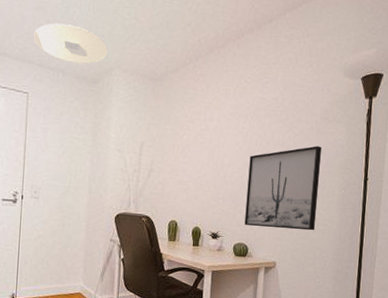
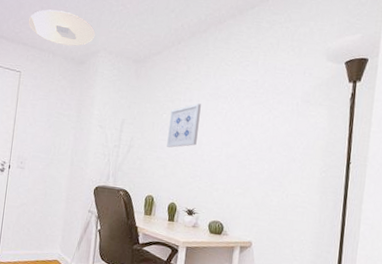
wall art: none [188,123,222,170] -> present [167,103,201,148]
wall art: present [244,145,321,231] -> none [220,128,302,213]

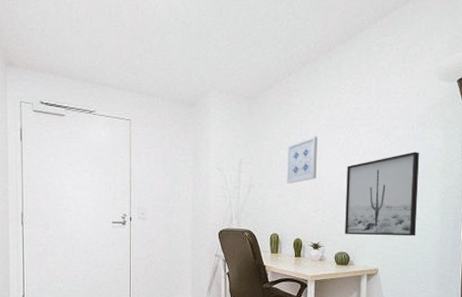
ceiling light: present [28,9,96,47] -> none [132,51,203,89]
wall art: none [220,128,302,213] -> present [345,152,419,237]

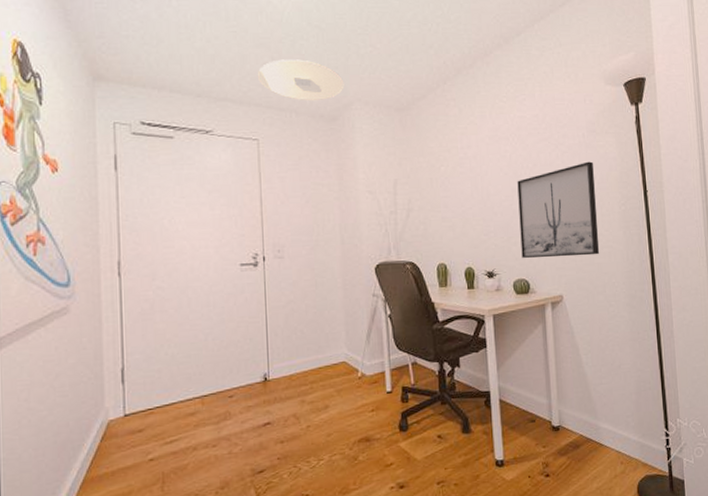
ceiling light: none [132,51,203,89] -> present [257,59,344,102]
wall art: present [287,136,318,184] -> none [449,149,484,204]

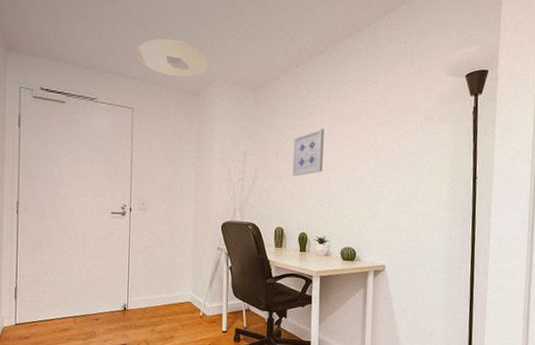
wall art: none [449,149,484,204] -> present [292,128,324,176]
wall art: present [517,161,600,258] -> none [351,146,427,233]

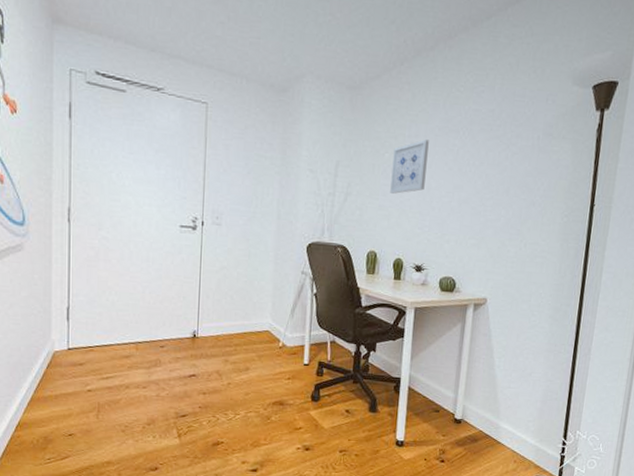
ceiling light: present [136,39,209,78] -> none [212,19,299,70]

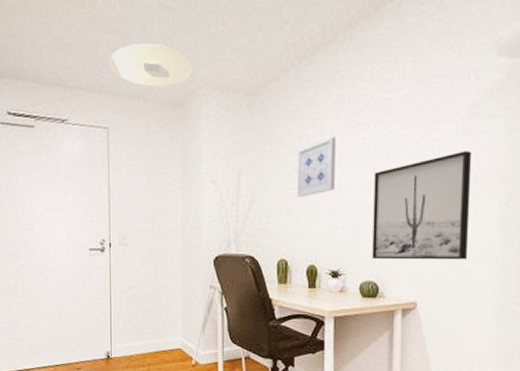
ceiling light: none [212,19,299,70] -> present [109,43,193,88]
wall art: none [452,166,543,264] -> present [372,150,471,260]

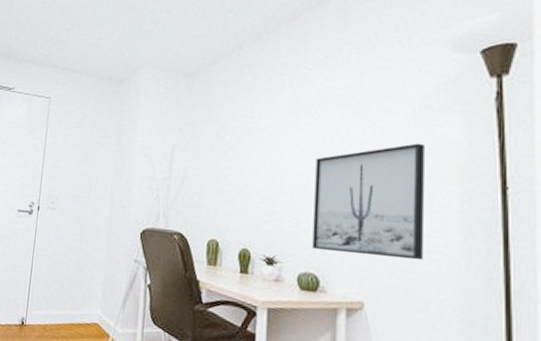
ceiling light: present [109,43,193,88] -> none [58,25,136,65]
wall art: present [297,137,336,197] -> none [232,120,275,177]

